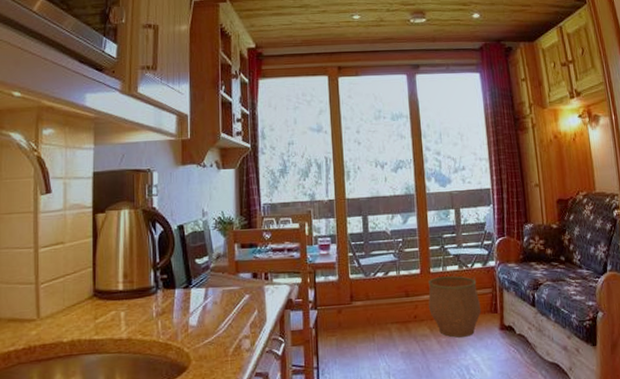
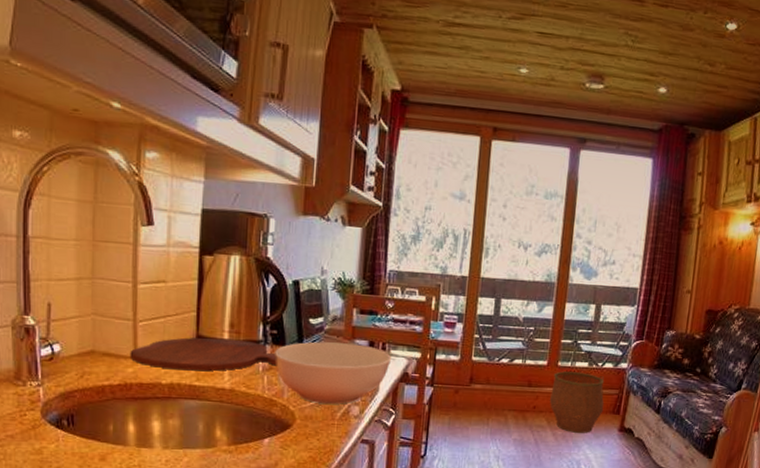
cutting board: none [34,289,169,327] -> present [131,337,277,371]
bowl: none [166,277,275,342] -> present [275,341,392,404]

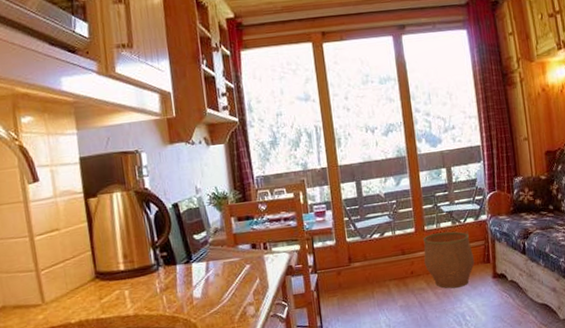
cutting board: present [131,337,277,371] -> none [38,267,173,310]
bowl: present [275,341,392,404] -> none [168,249,275,312]

